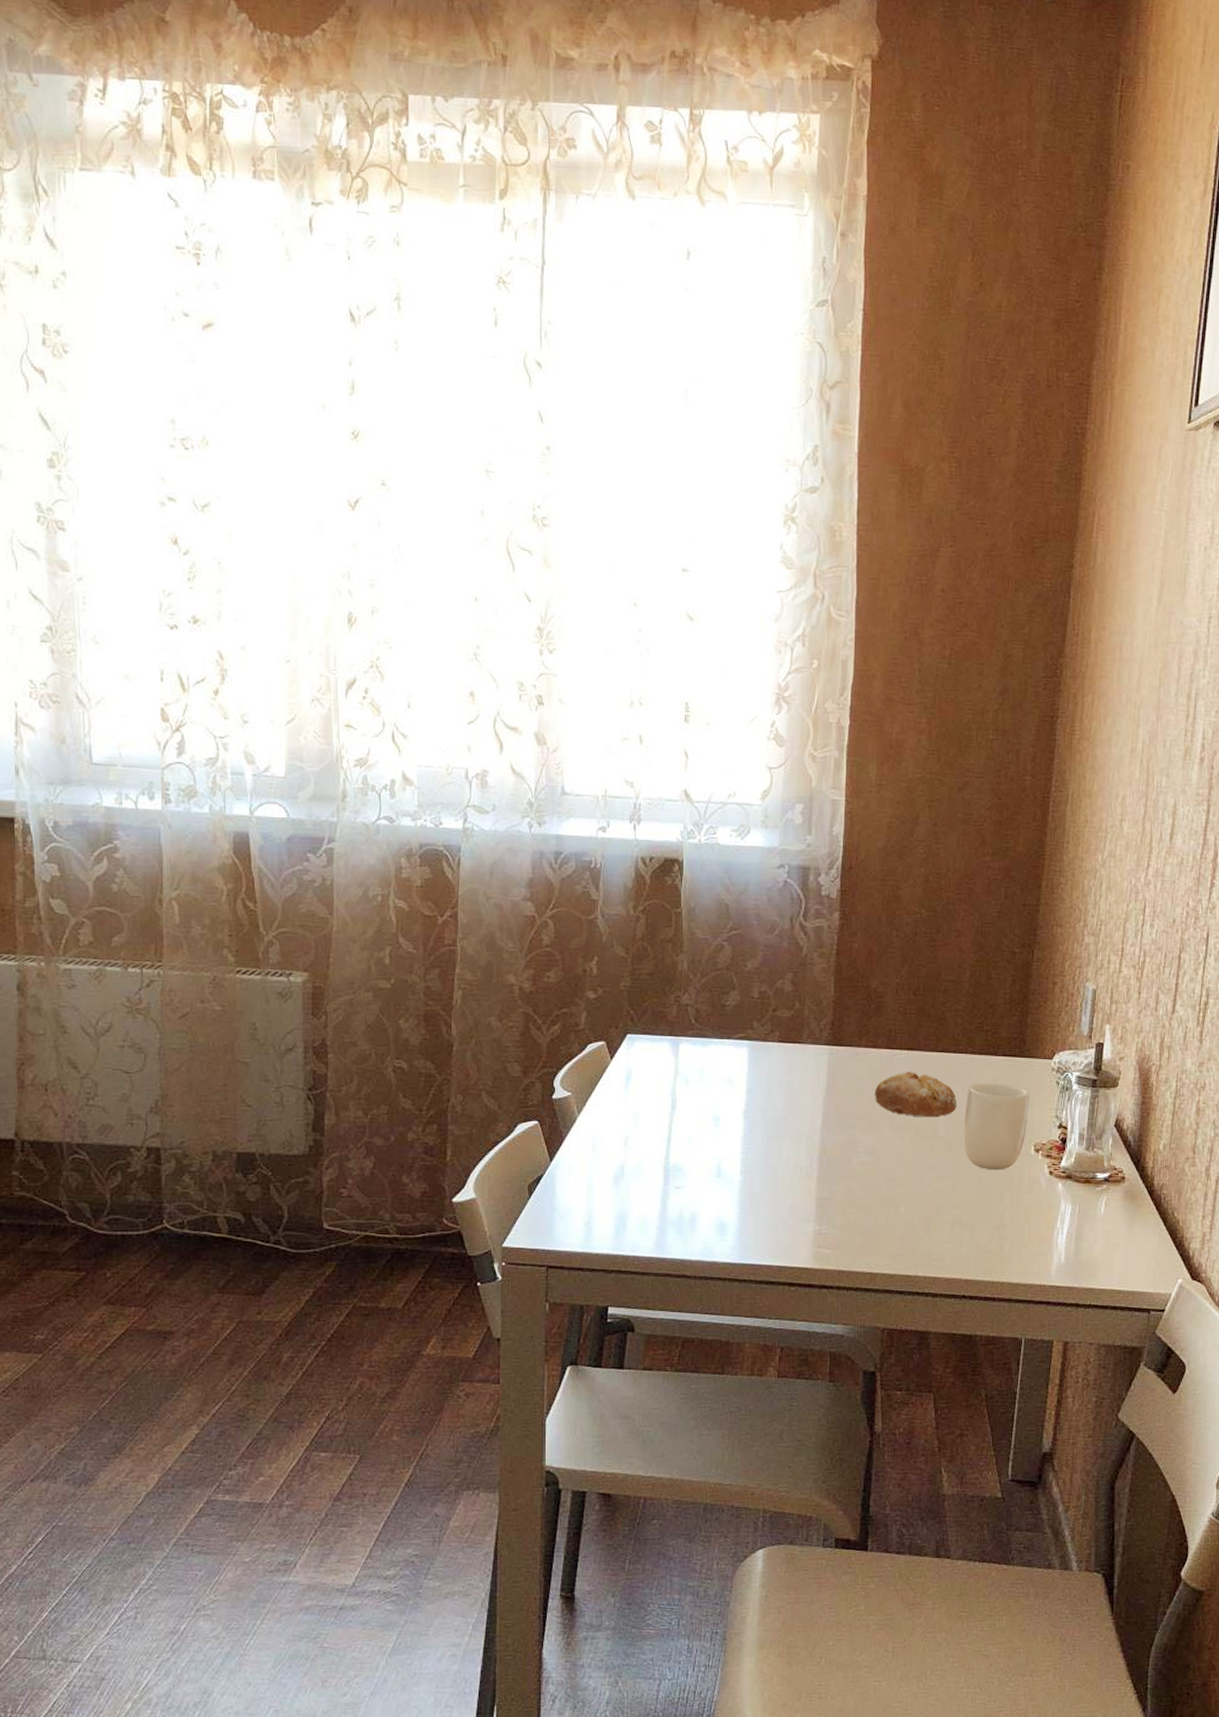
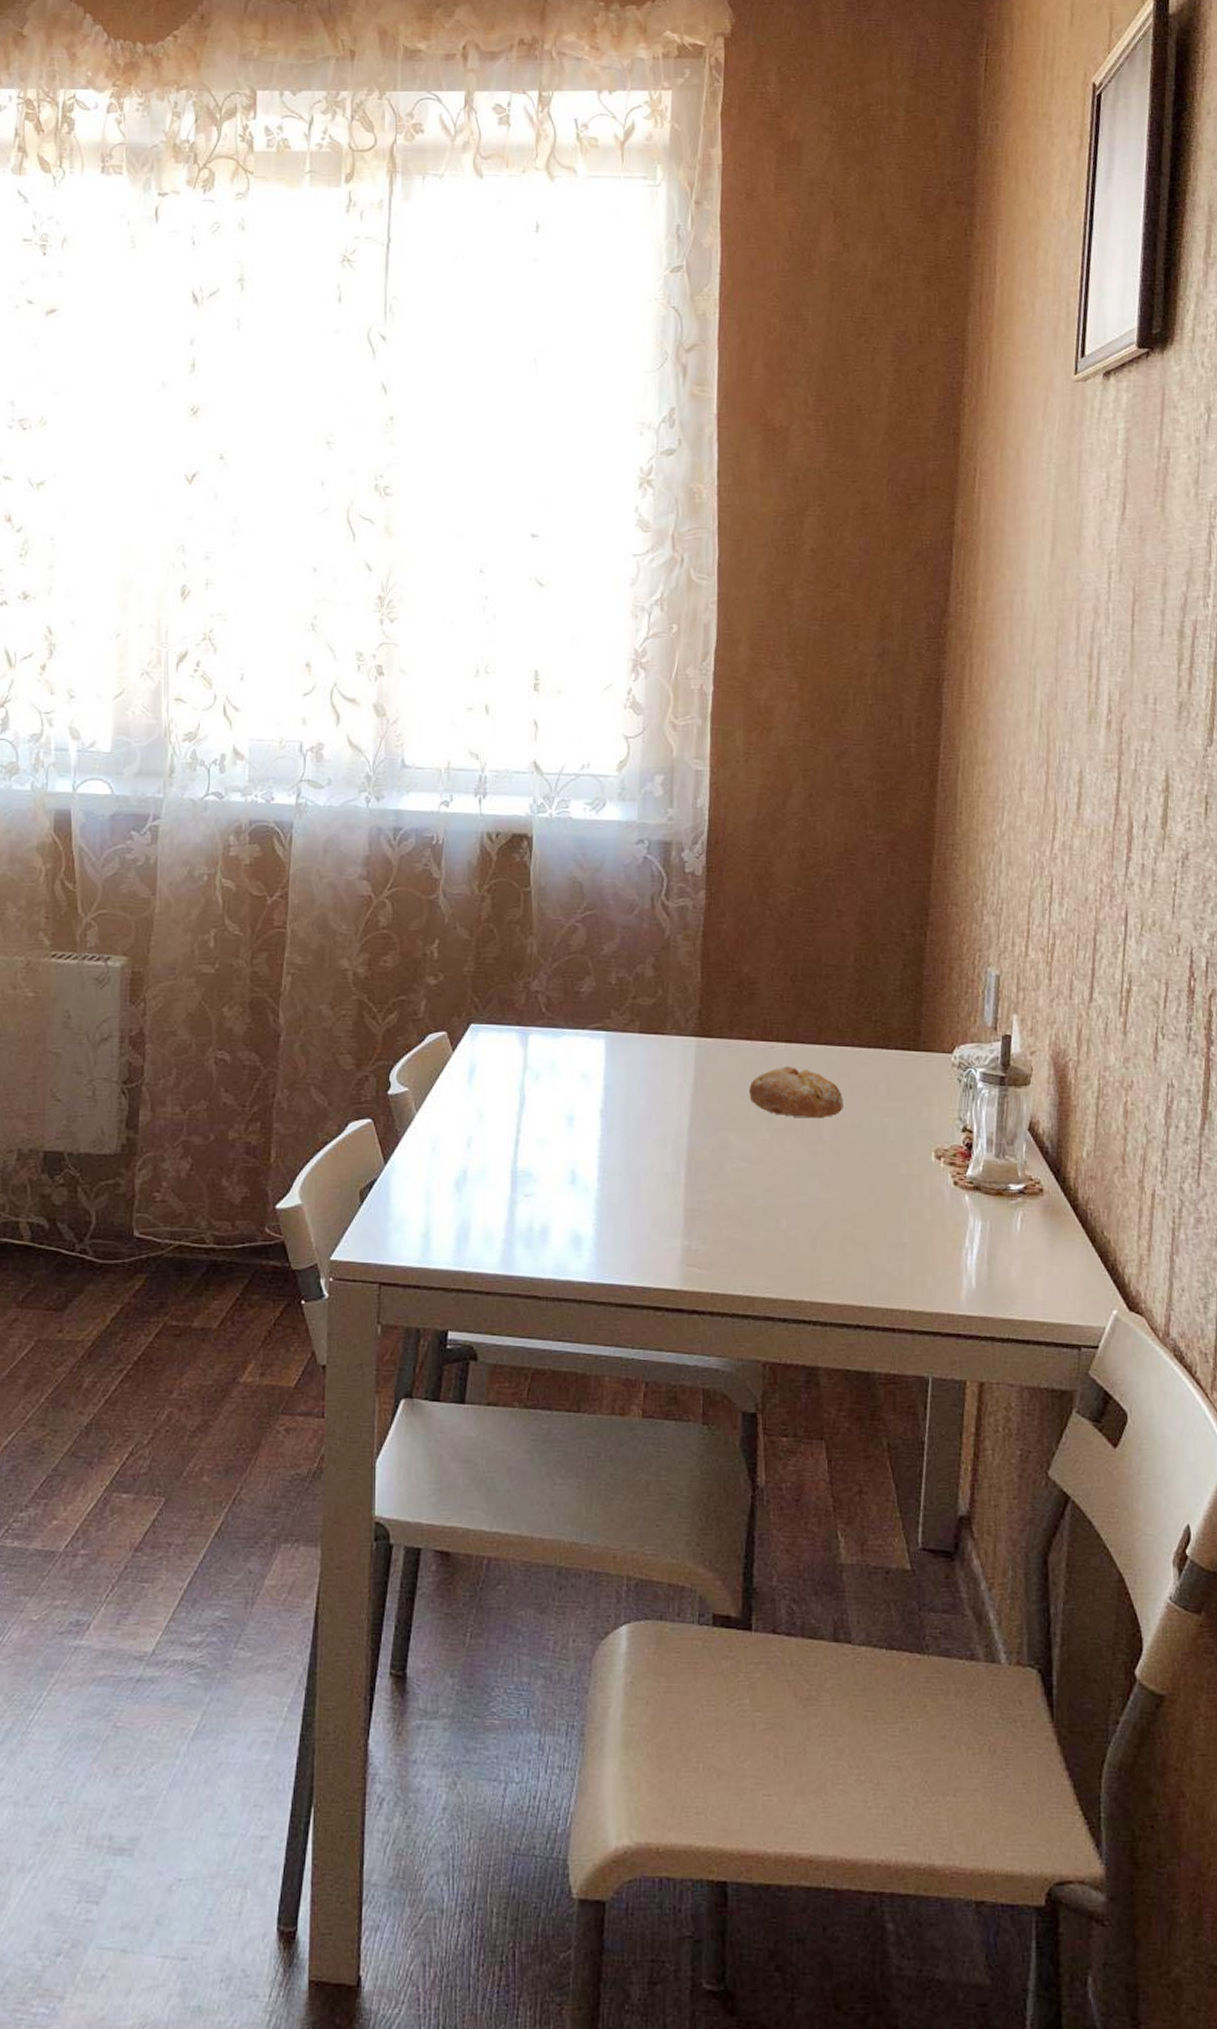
cup: present [963,1083,1030,1170] -> none [852,1080,928,1180]

